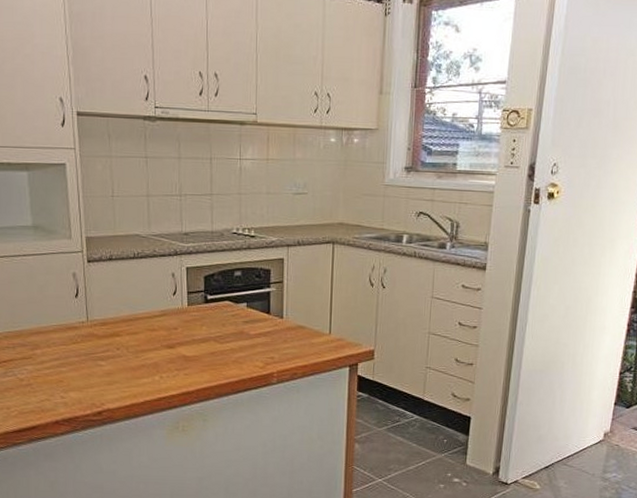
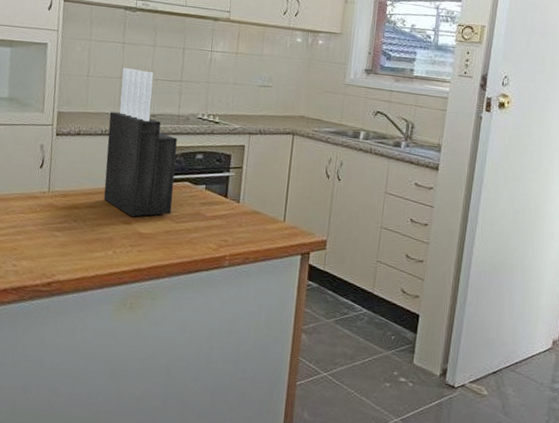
knife block: none [140,184,215,340] -> present [104,67,177,217]

